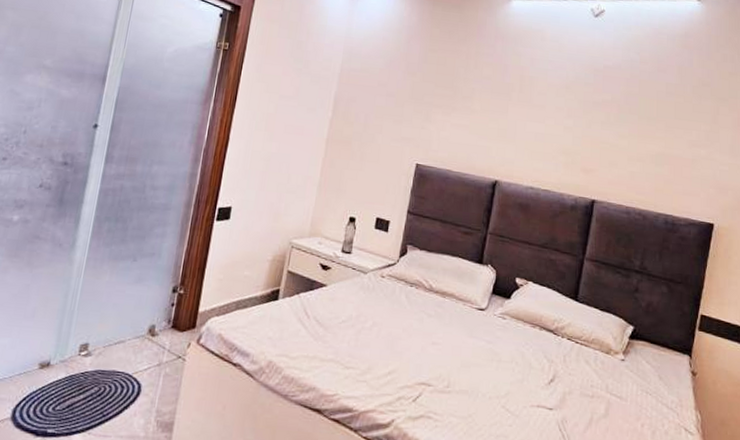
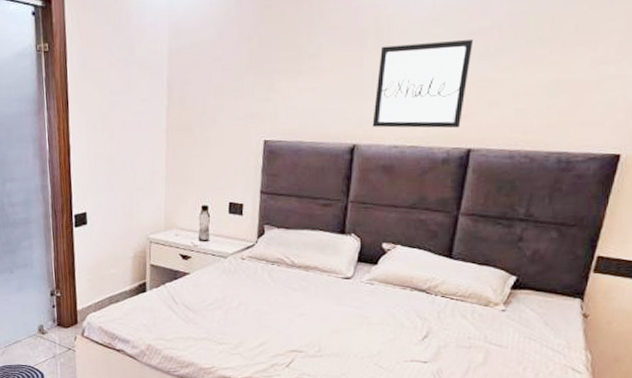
wall art: none [513,100,597,180] -> present [372,40,473,128]

